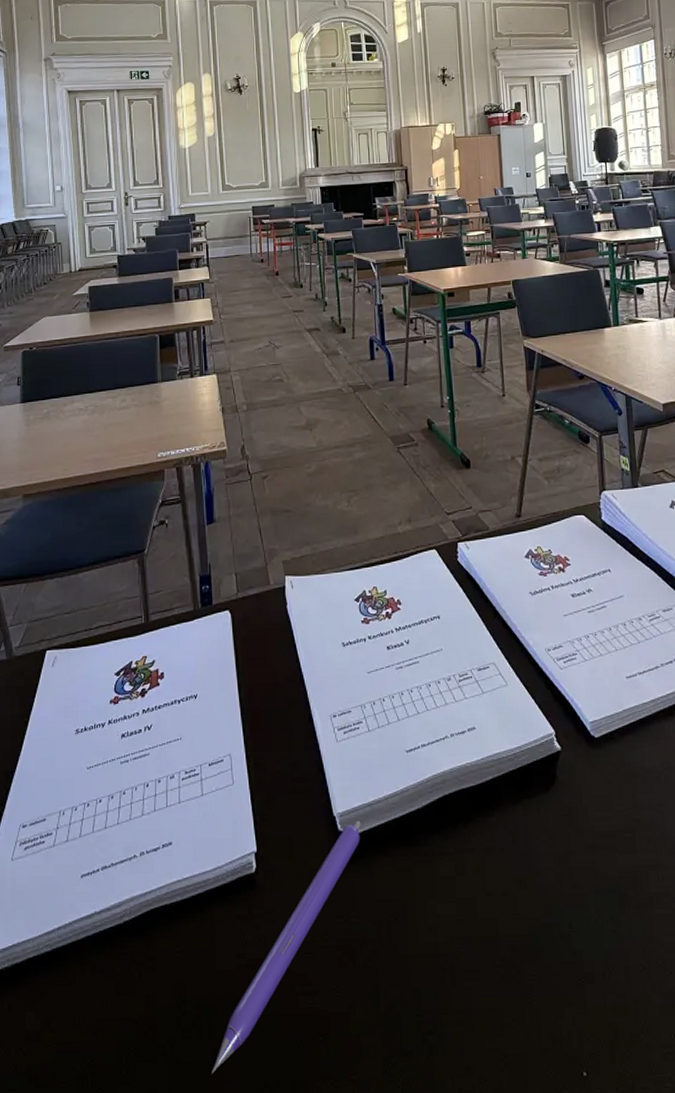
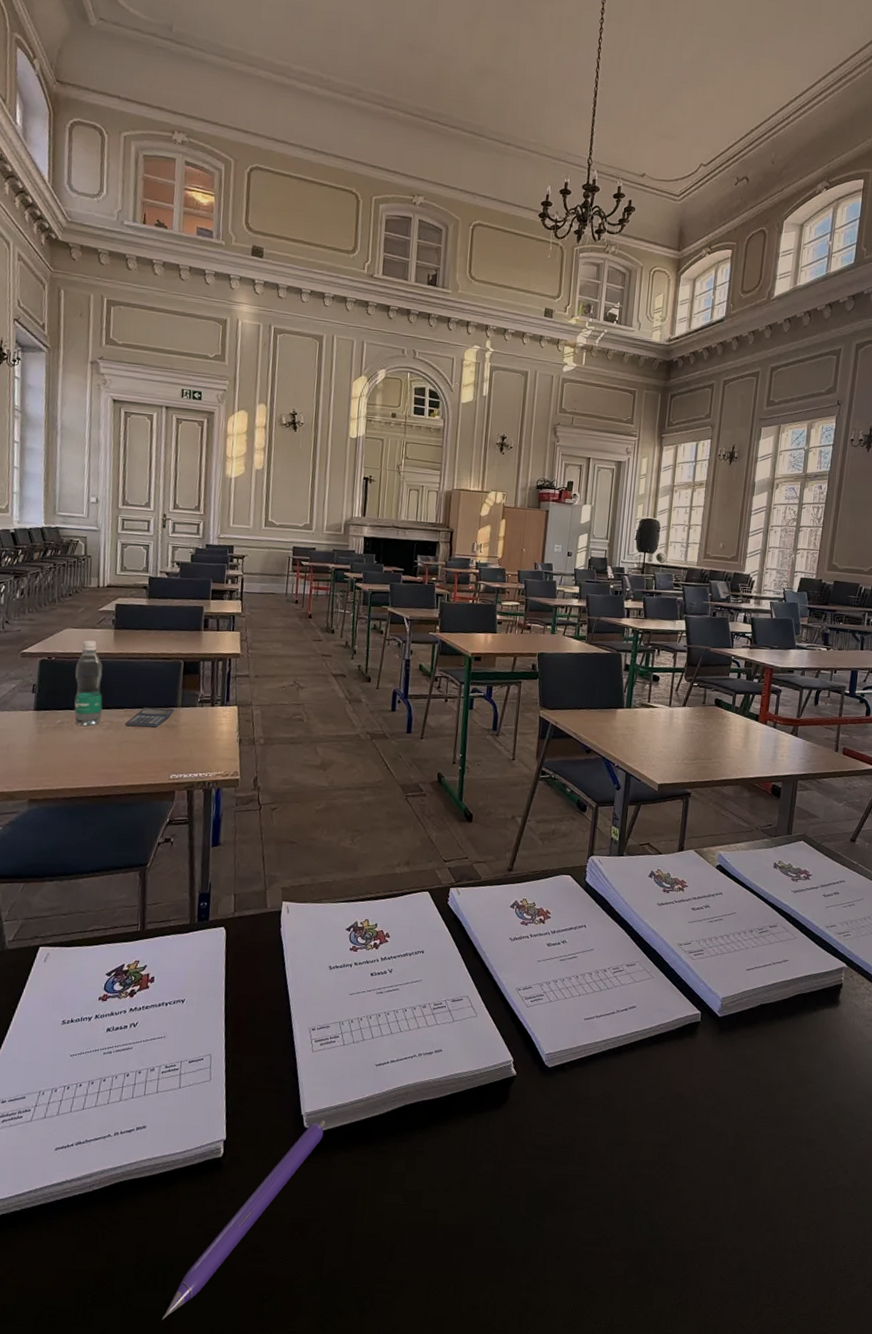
bottle: none [56,326,85,414] -> present [74,640,103,727]
calculator: none [109,385,155,408] -> present [125,707,175,728]

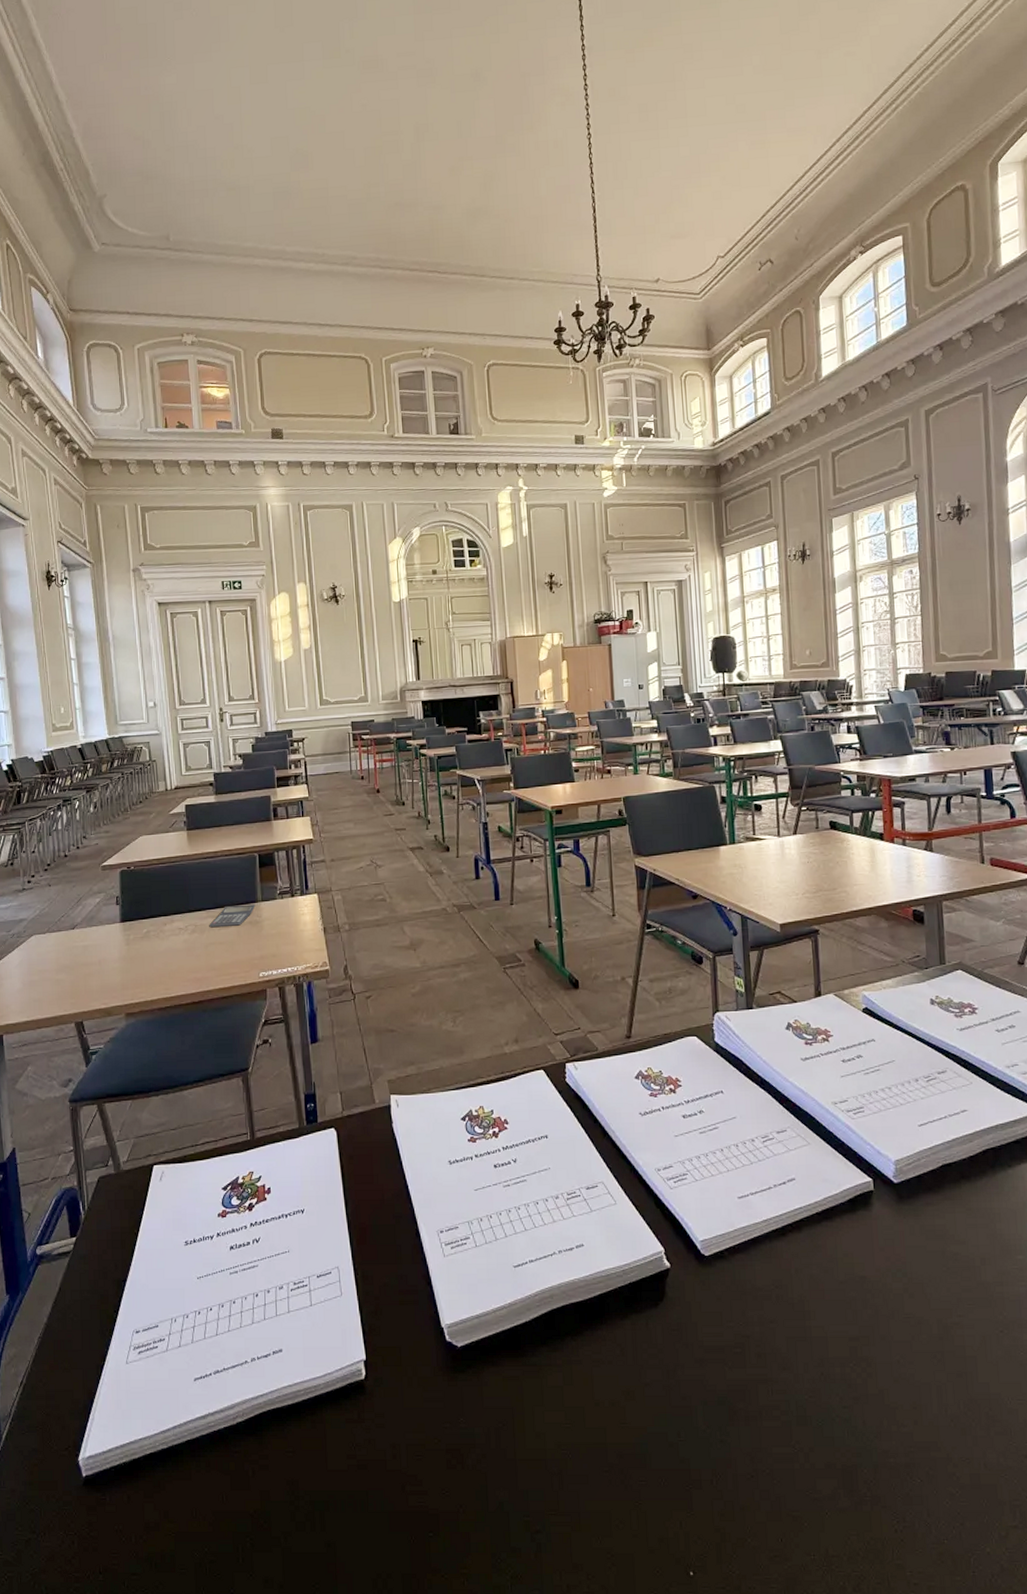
bottle: present [74,640,103,727] -> none [154,845,185,933]
pen: present [162,1120,326,1320] -> none [325,1331,469,1564]

